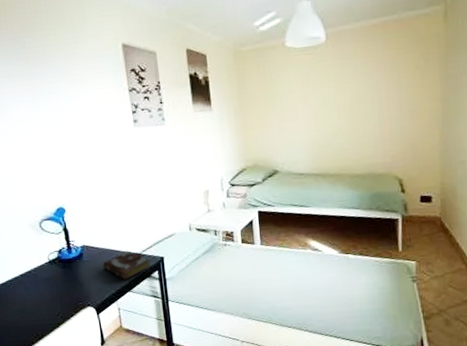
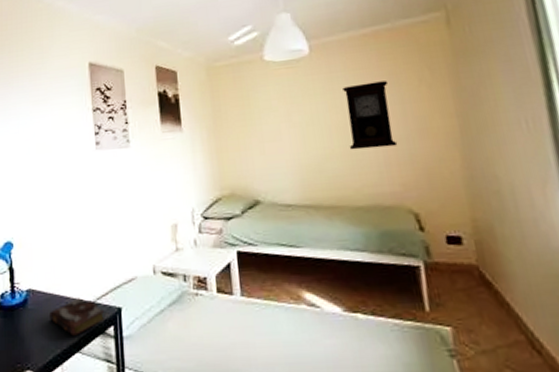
pendulum clock: none [352,68,392,128] -> present [343,81,398,150]

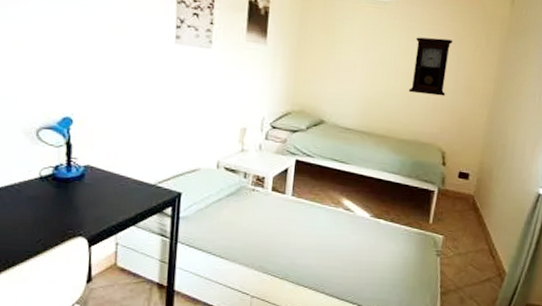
book: present [50,298,105,336] -> none [107,179,165,212]

